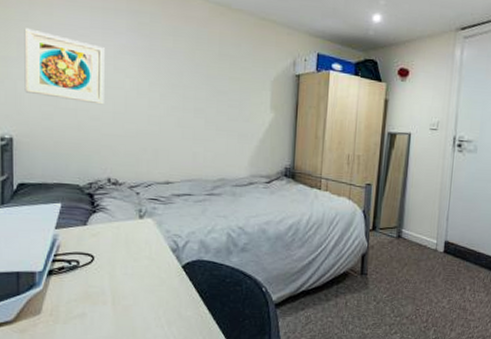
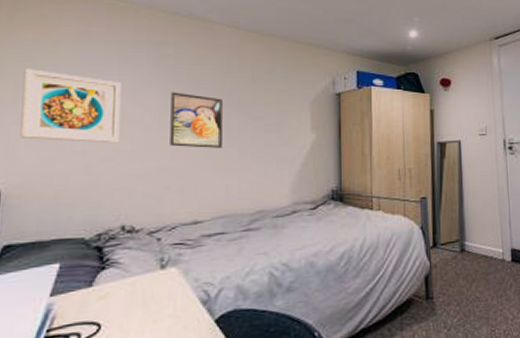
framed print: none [146,60,193,118] -> present [170,92,224,148]

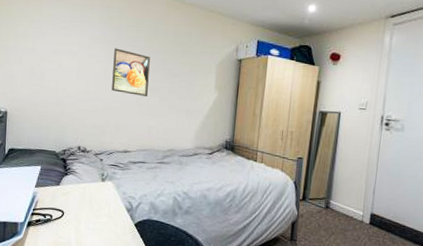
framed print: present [20,69,121,144] -> none [18,22,81,85]

